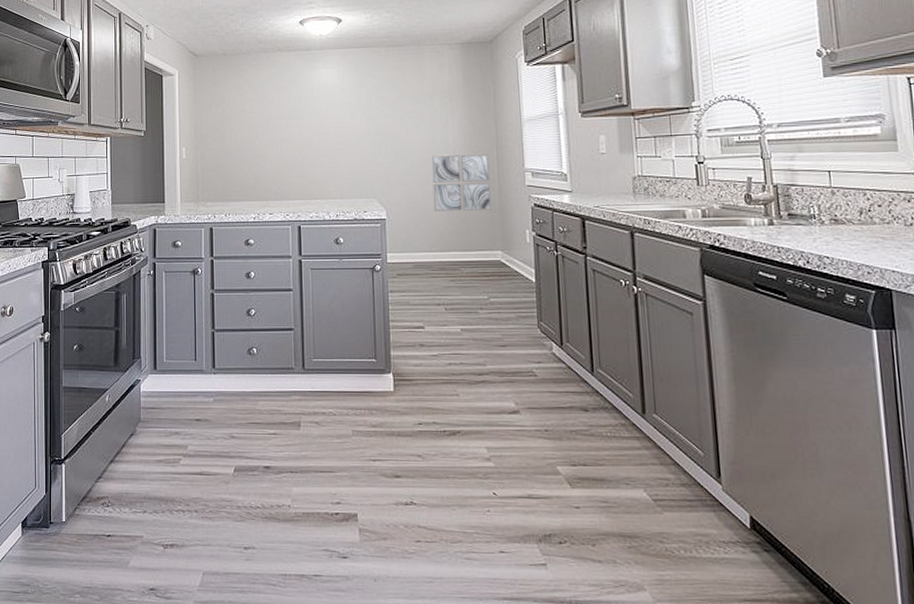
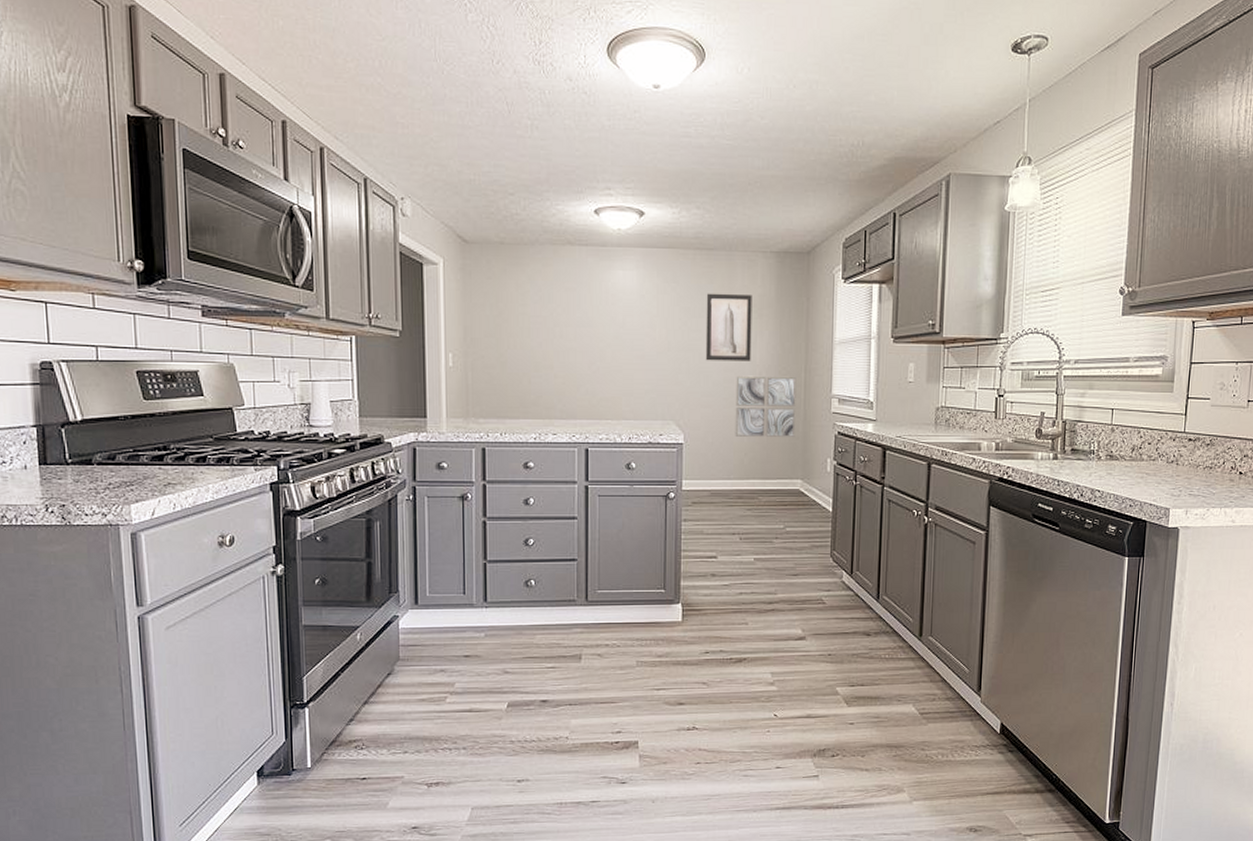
wall art: none [399,82,445,143] -> present [705,293,752,361]

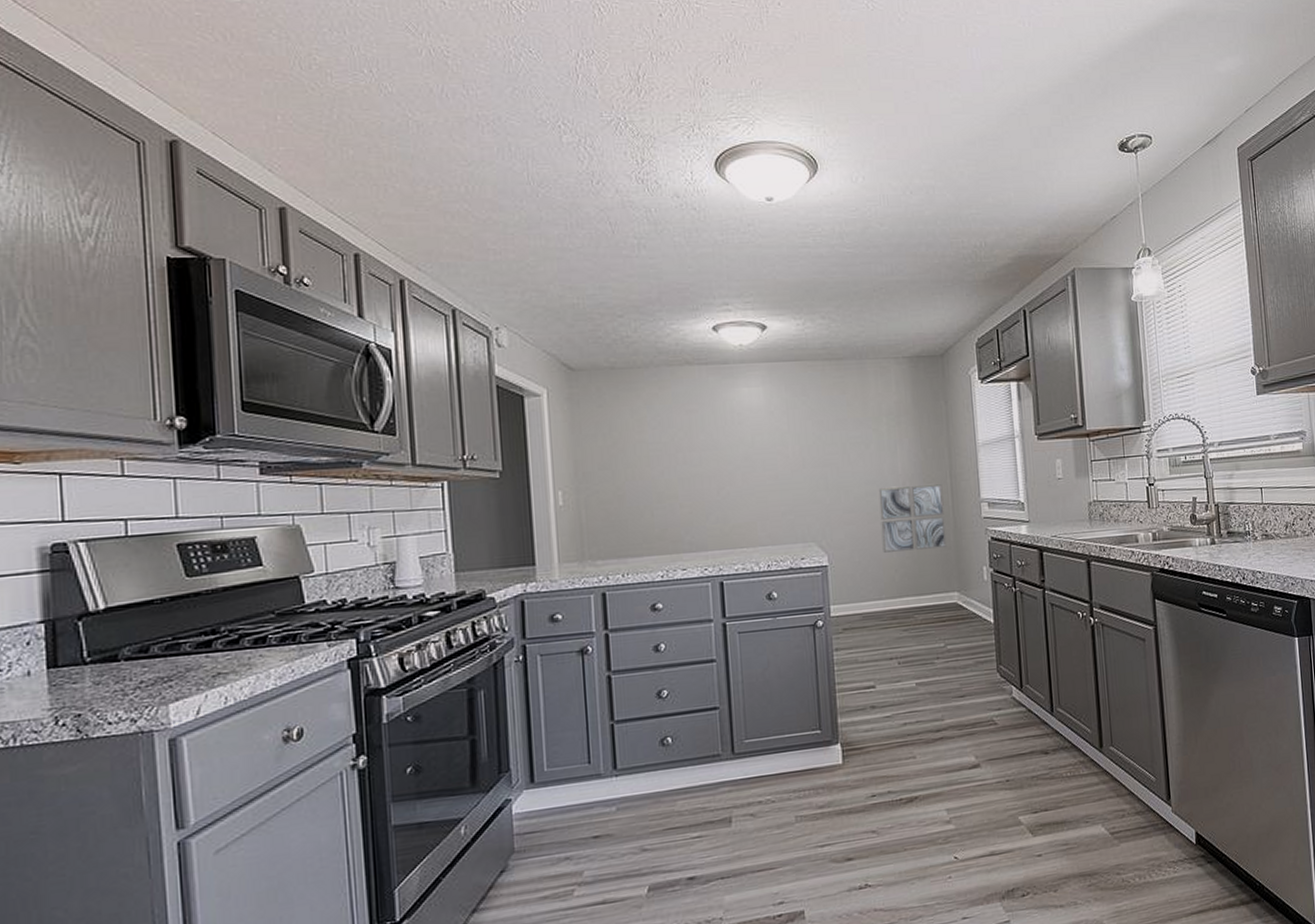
wall art: present [705,293,752,361] -> none [839,403,893,475]

